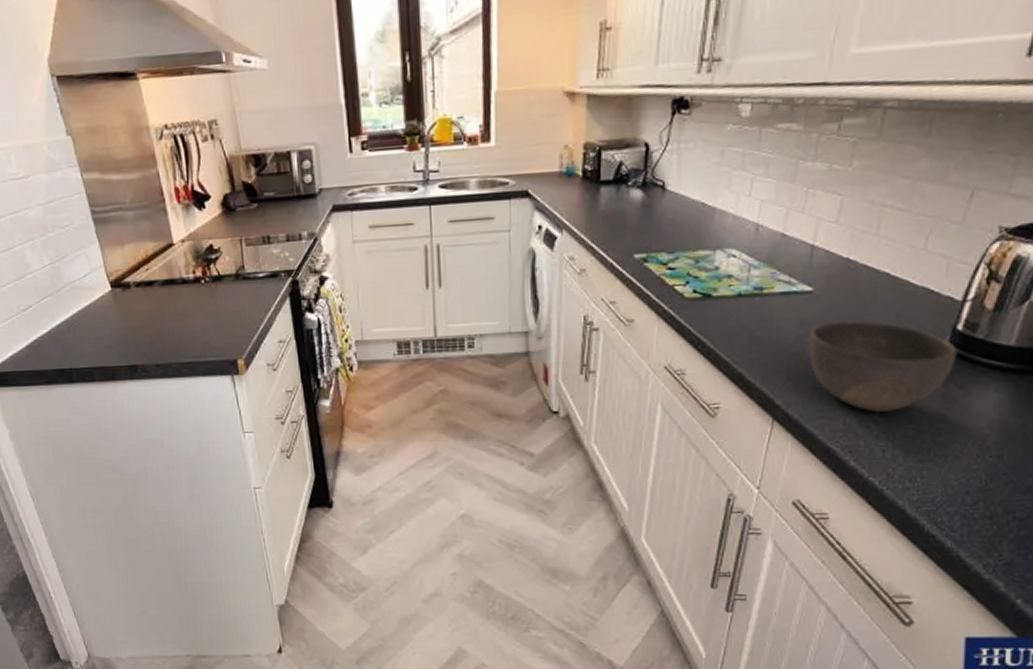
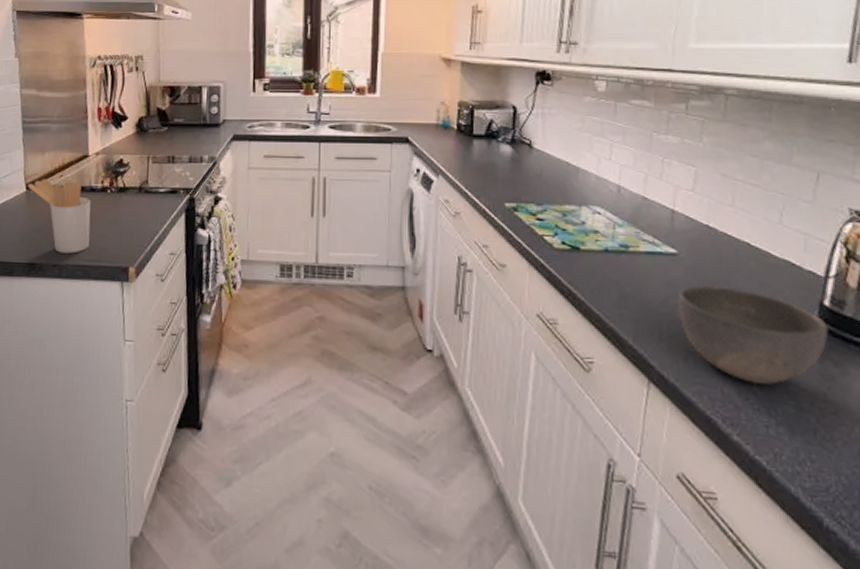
utensil holder: none [111,274,191,352] -> present [27,179,91,254]

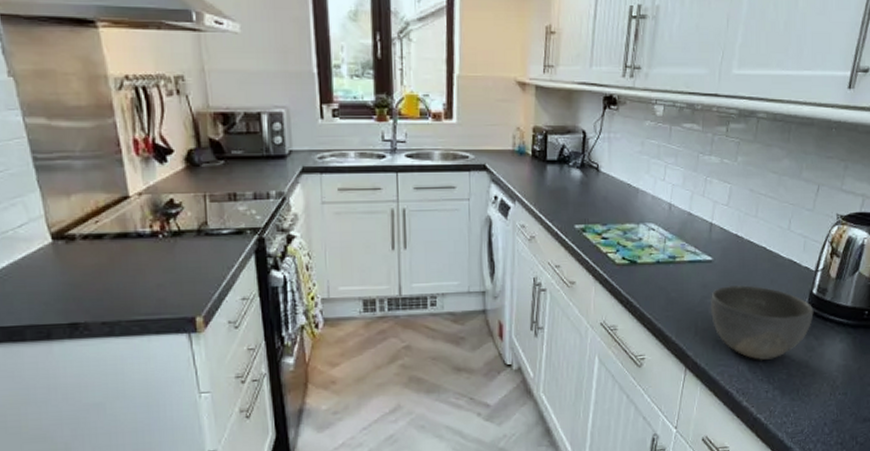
utensil holder: present [27,179,91,254] -> none [53,226,144,309]

